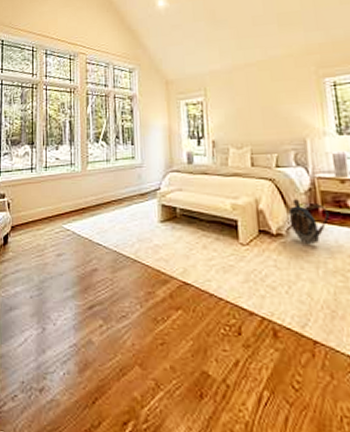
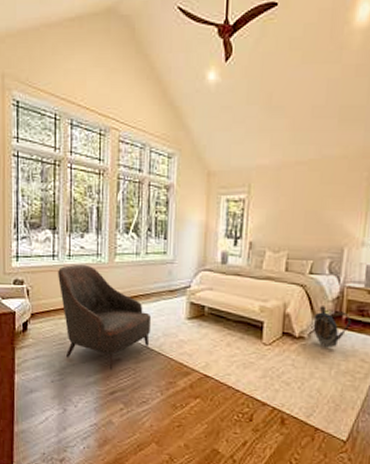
armchair: none [36,174,126,281] -> present [58,264,152,370]

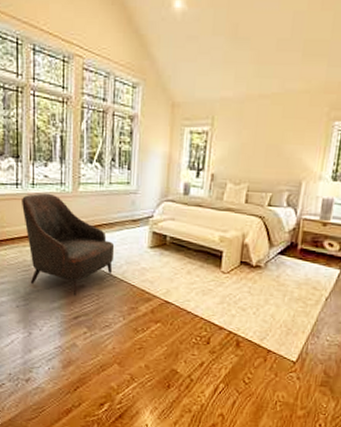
backpack: present [313,306,352,347] -> none [269,236,306,276]

